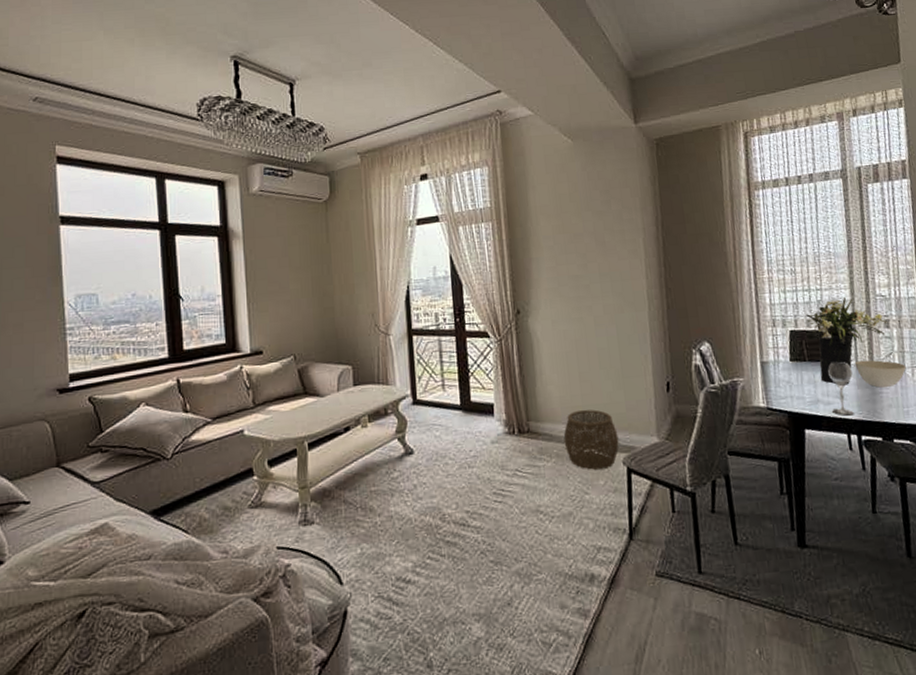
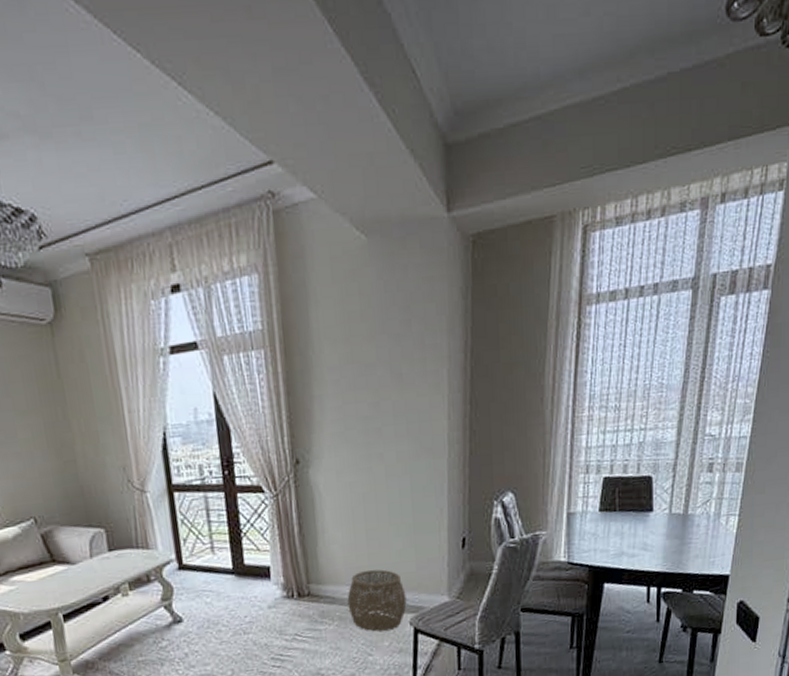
flower arrangement: present [806,297,887,385] -> none [622,438,711,536]
wineglass: present [828,361,854,416] -> none [636,510,663,568]
bowl: present [854,360,906,389] -> none [668,508,721,539]

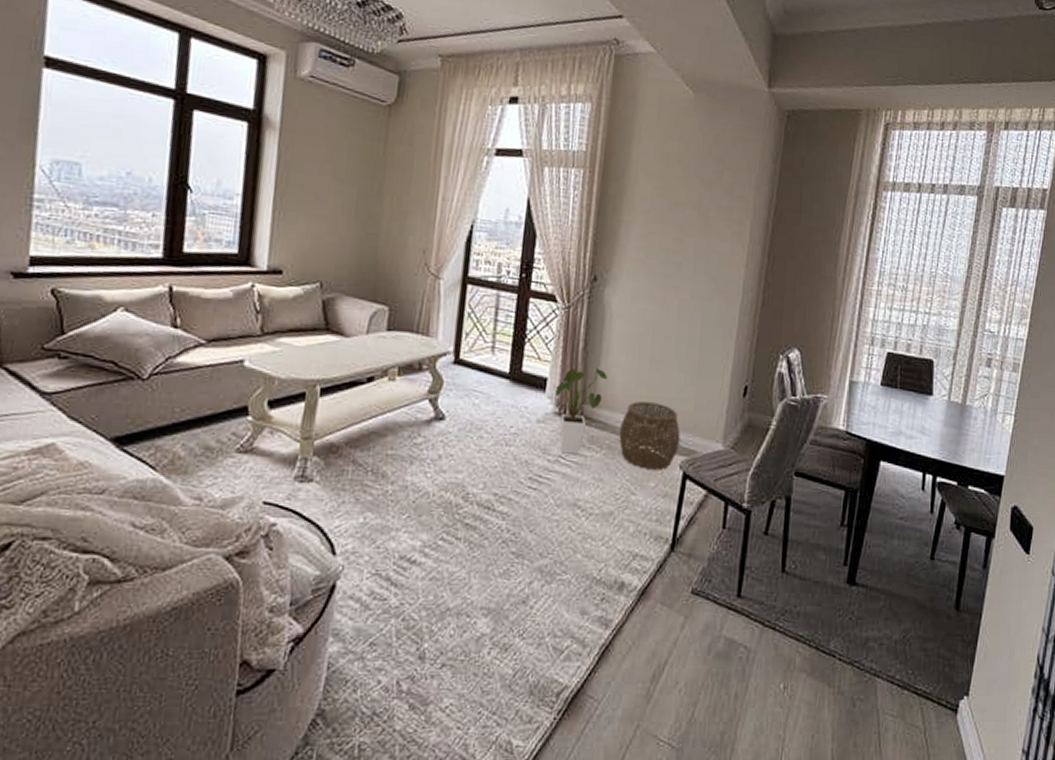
house plant: none [279,547,328,632] -> present [555,367,608,454]

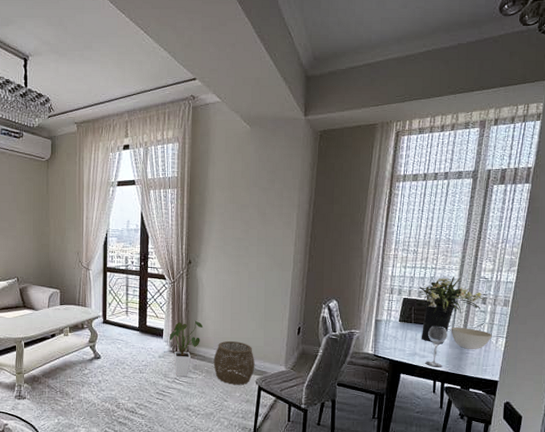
flower arrangement: none [906,326,990,421] -> present [418,277,485,345]
wineglass: none [913,393,942,454] -> present [425,326,447,367]
bowl: none [946,397,998,431] -> present [451,327,492,350]

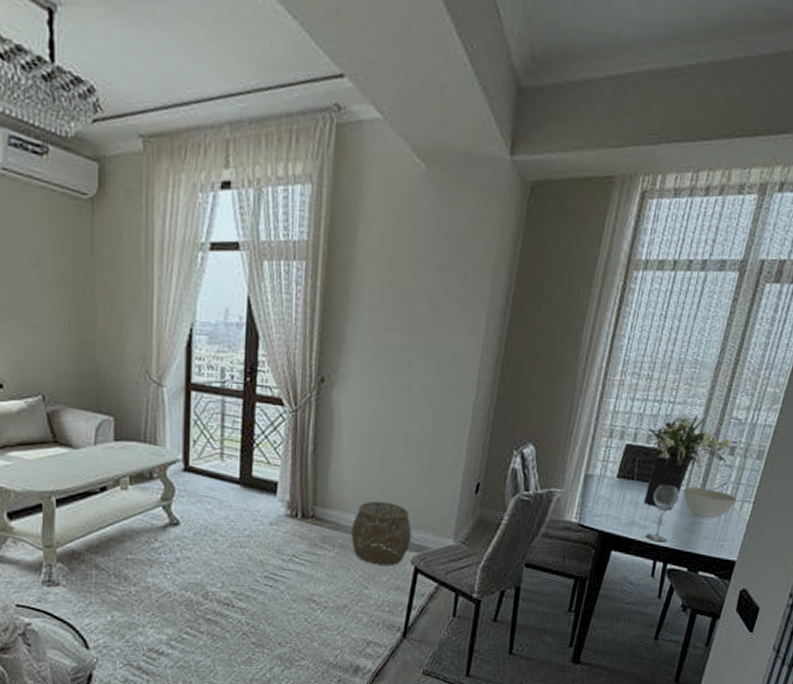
house plant: present [169,320,203,377] -> none [286,470,339,553]

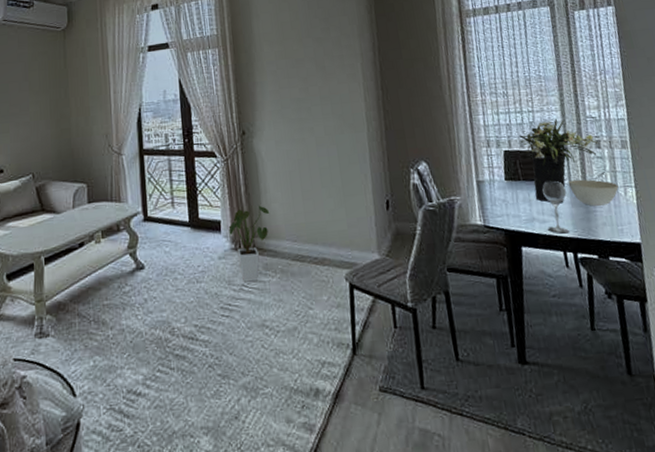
house plant: none [286,470,339,553] -> present [228,205,270,282]
woven basket: present [351,502,412,565] -> none [287,227,341,286]

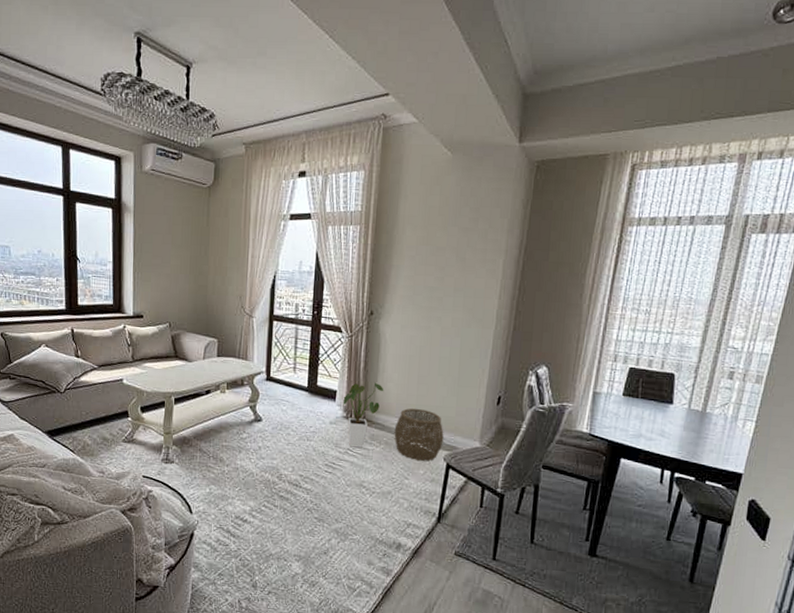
woven basket: none [287,227,341,286] -> present [394,408,444,461]
flower arrangement: present [519,119,598,204] -> none [648,344,732,426]
wineglass: present [542,180,570,234] -> none [652,402,682,454]
bowl: present [568,179,619,207] -> none [686,405,739,435]

